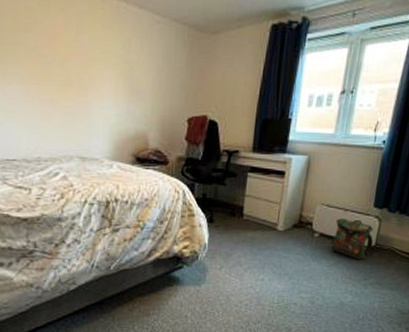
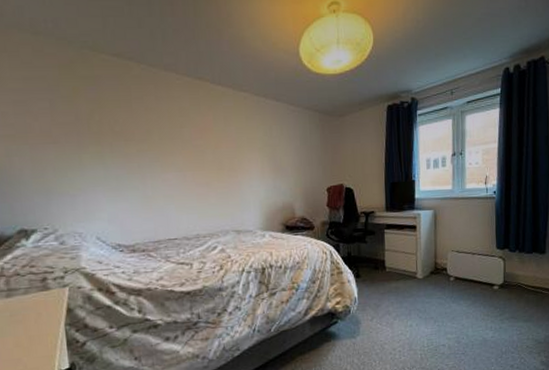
backpack: present [331,217,374,259] -> none [465,261,504,297]

